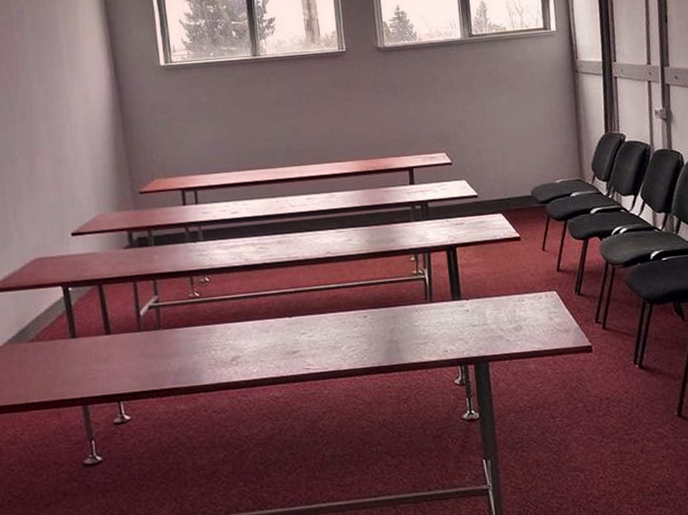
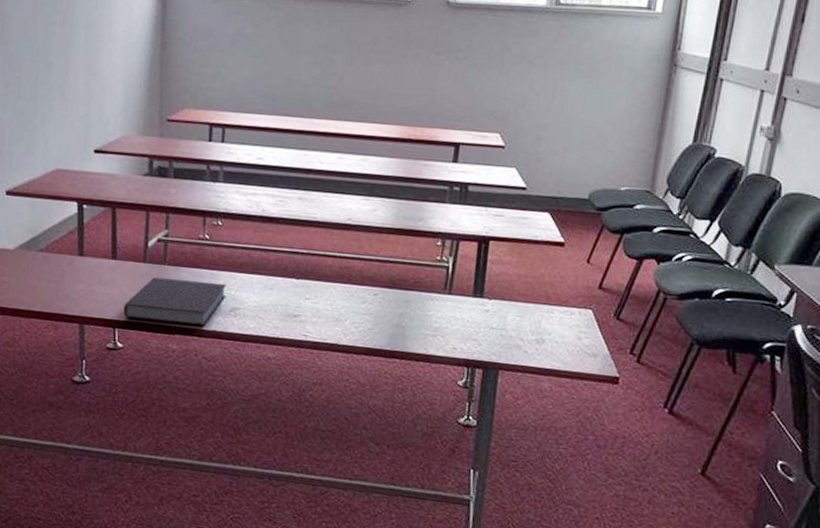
notebook: none [125,335,225,390] -> present [123,277,226,326]

